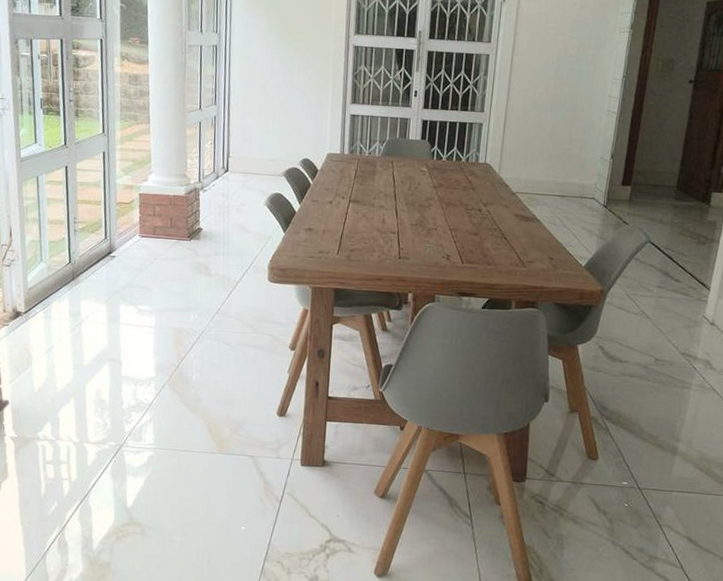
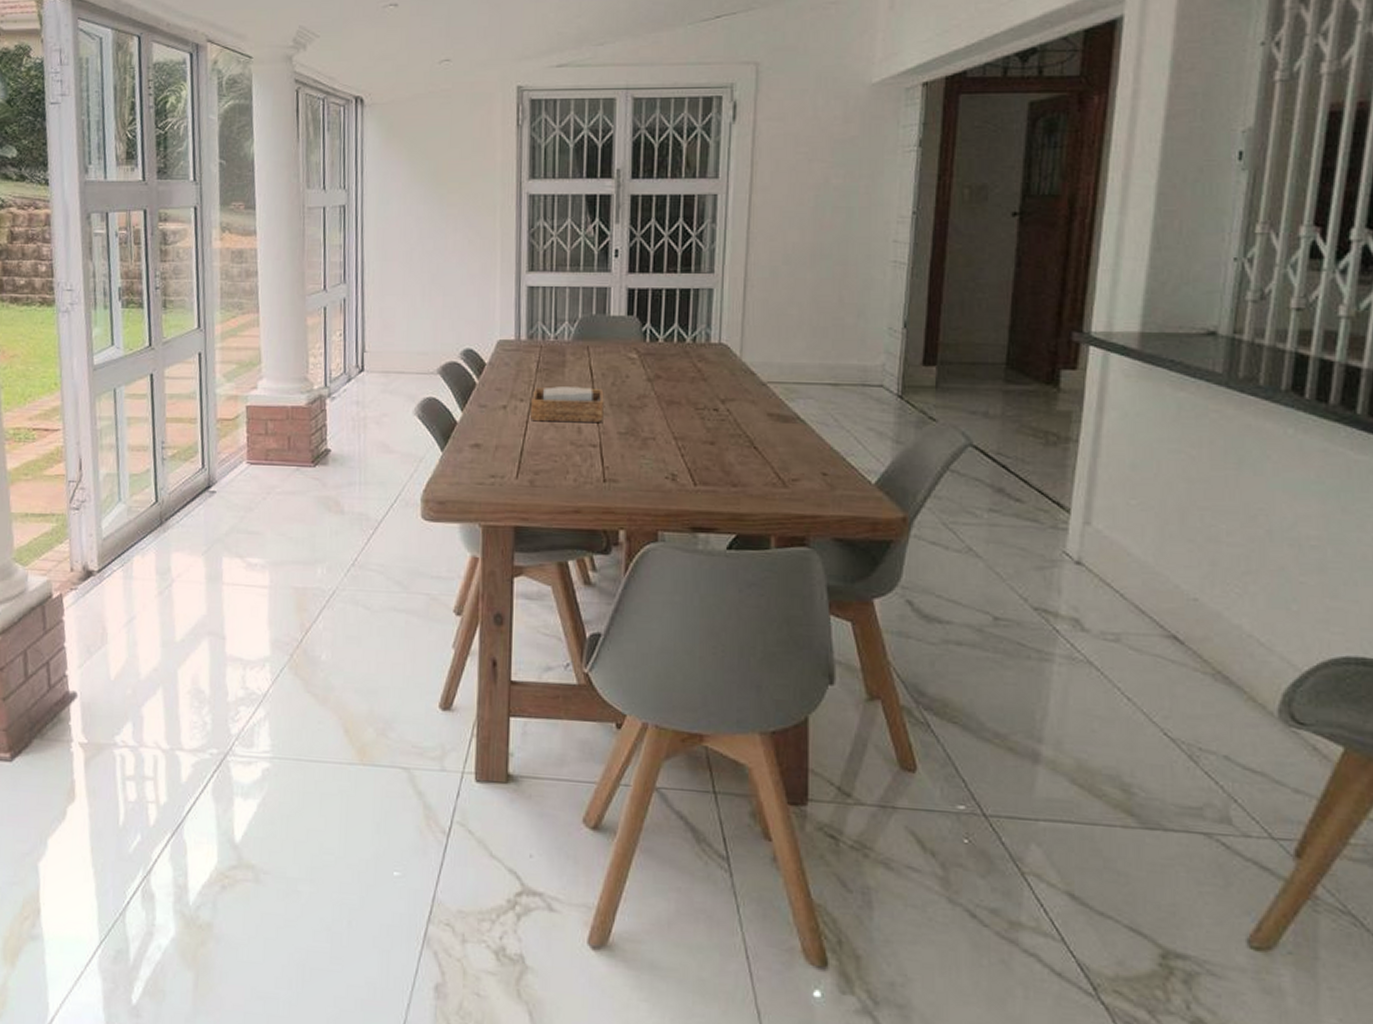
napkin holder: none [348,189,402,217] -> present [529,386,604,424]

